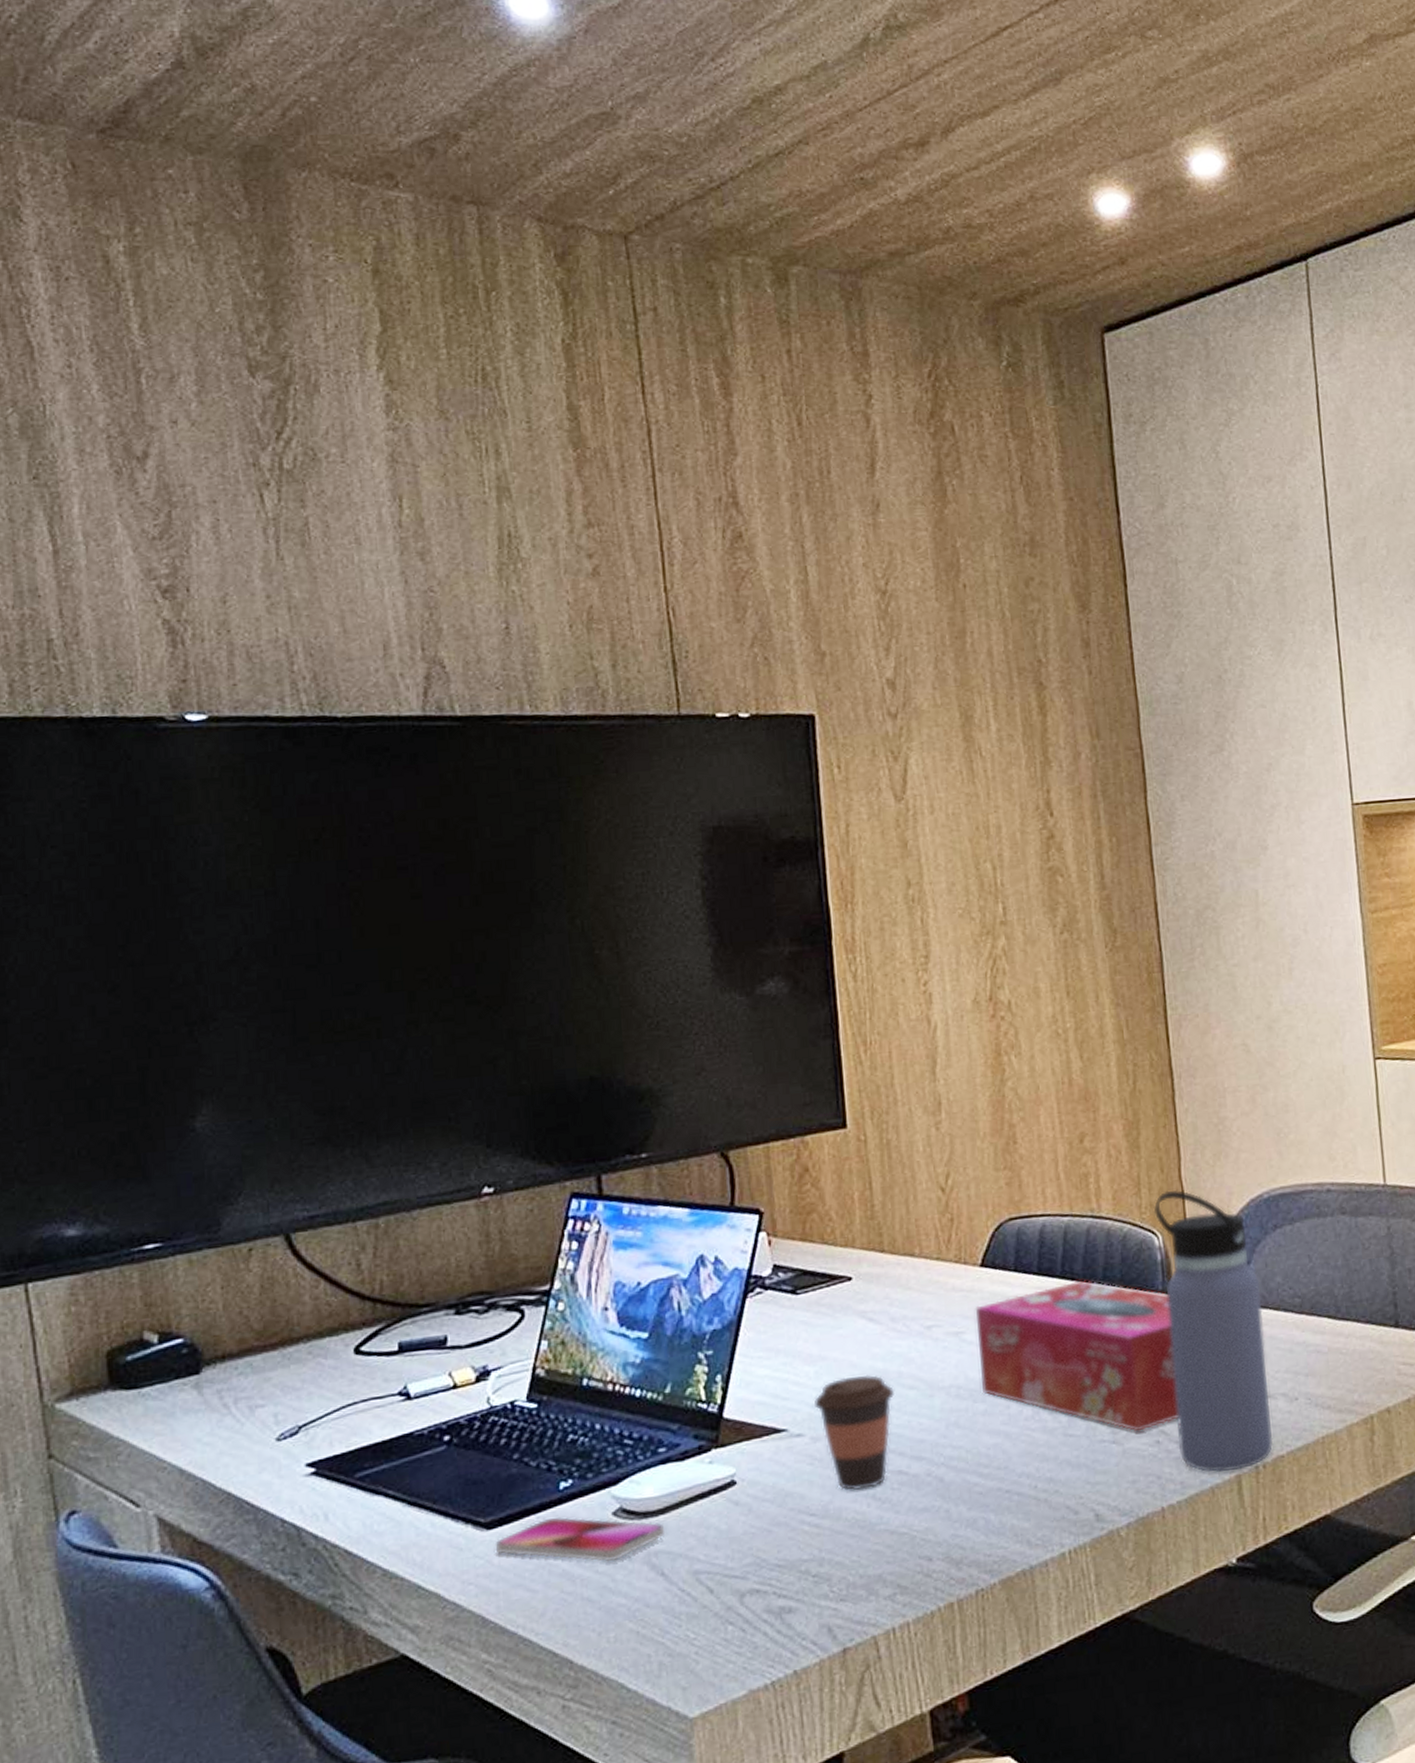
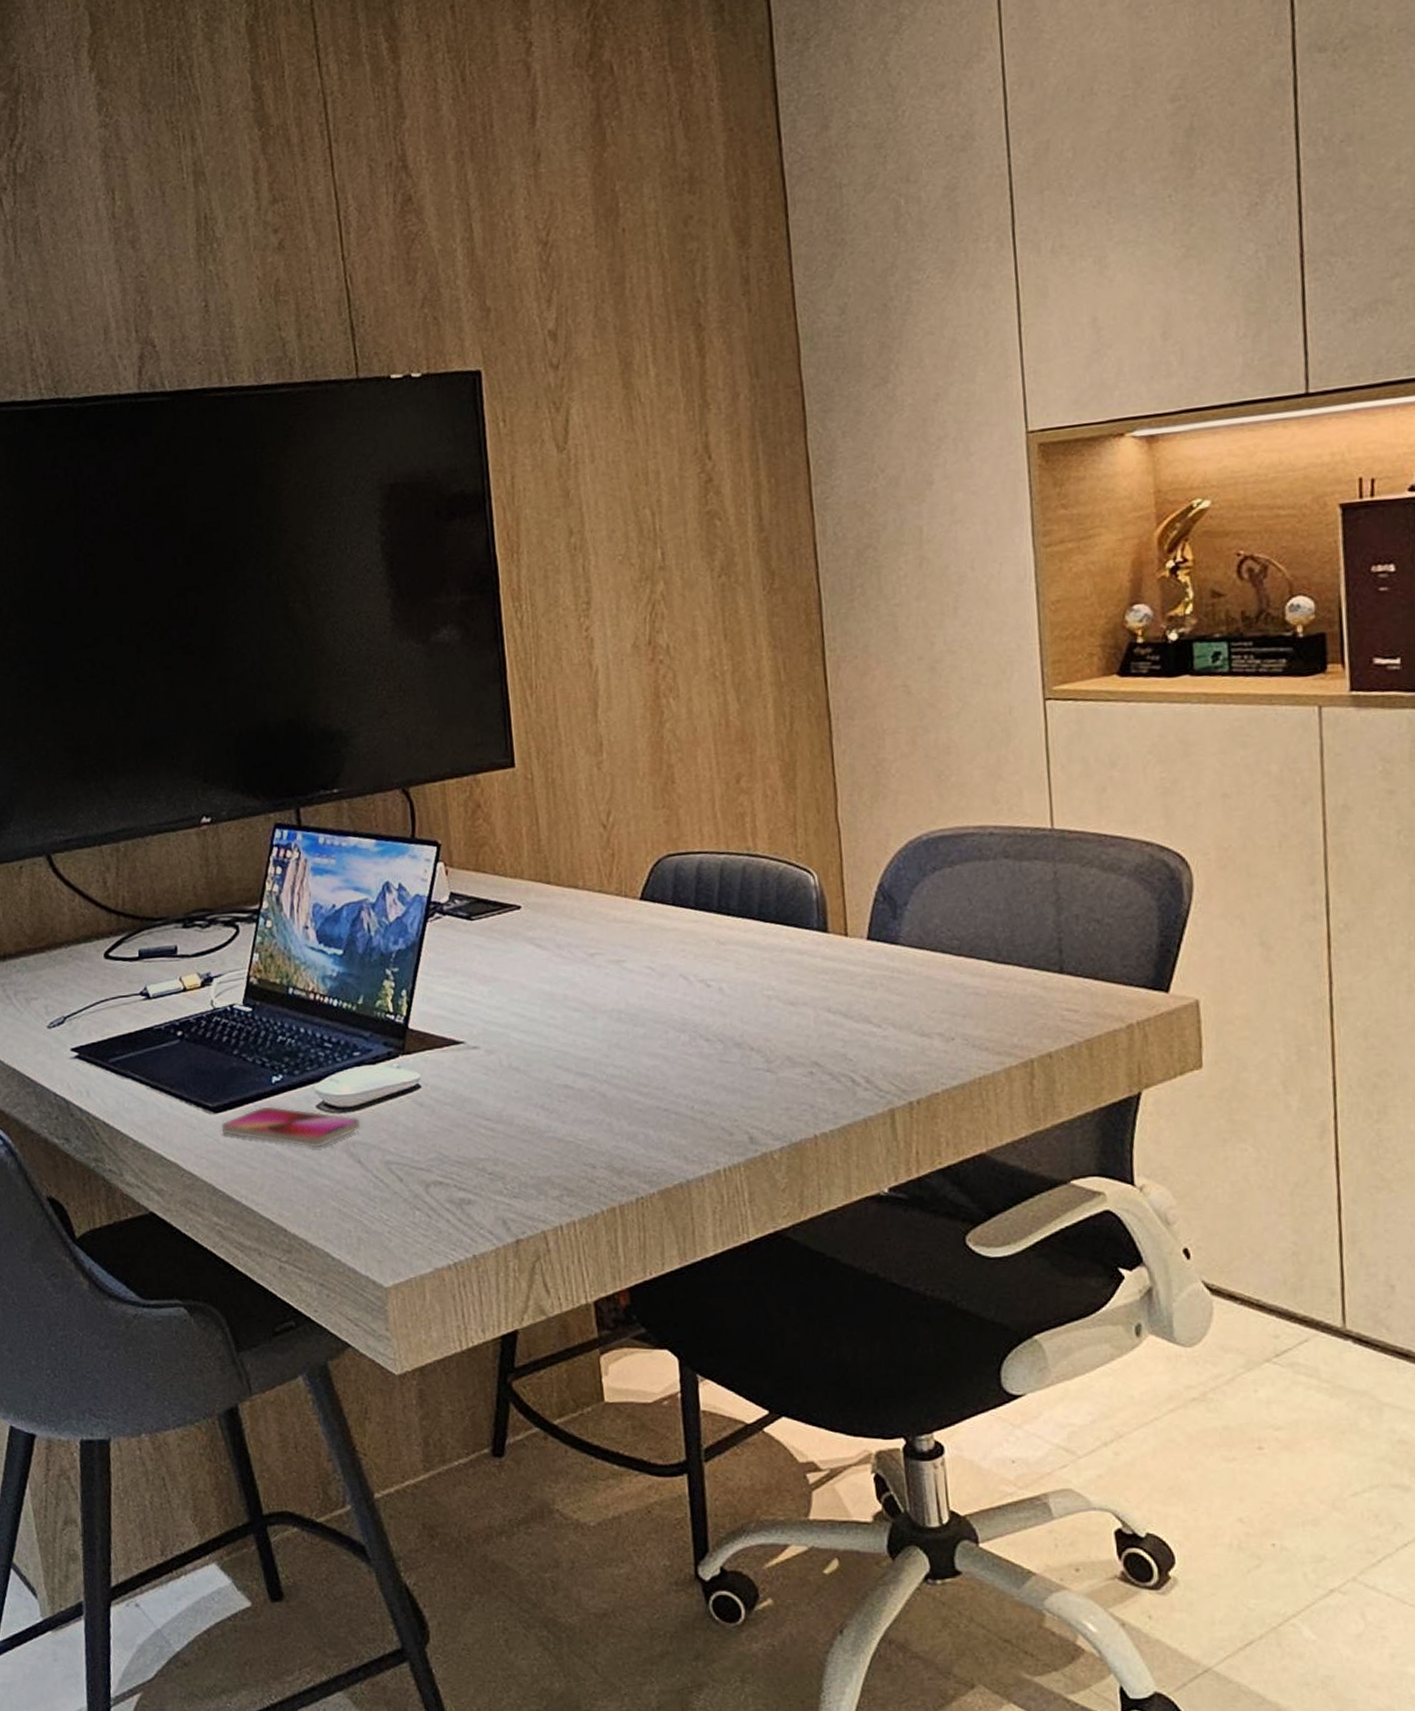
coffee cup: present [814,1374,895,1491] -> none [488,996,561,1100]
tissue box: present [975,1280,1179,1432] -> none [635,915,832,1062]
water bottle: present [1153,1189,1274,1473] -> none [809,830,928,1105]

